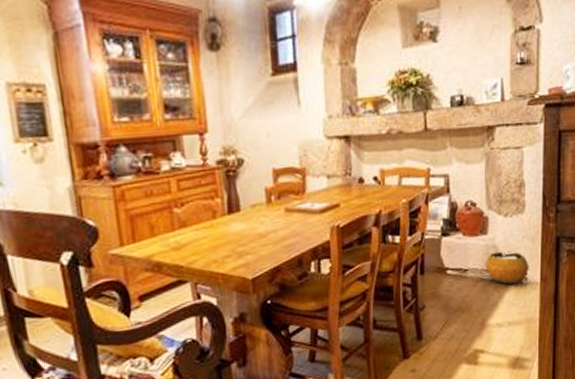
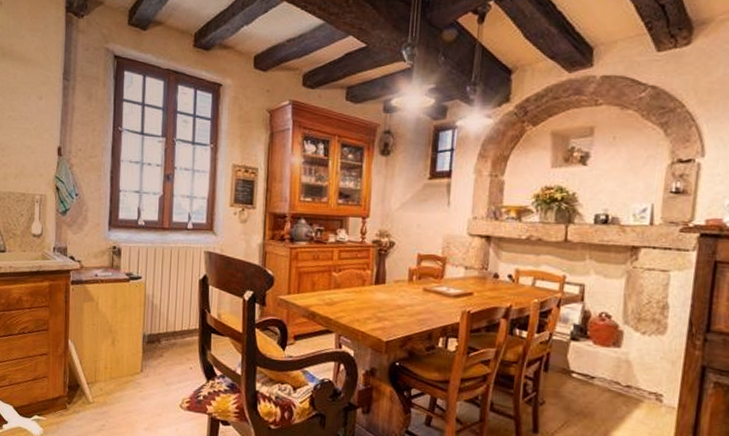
clay pot: present [485,251,529,285] -> none [615,366,666,405]

